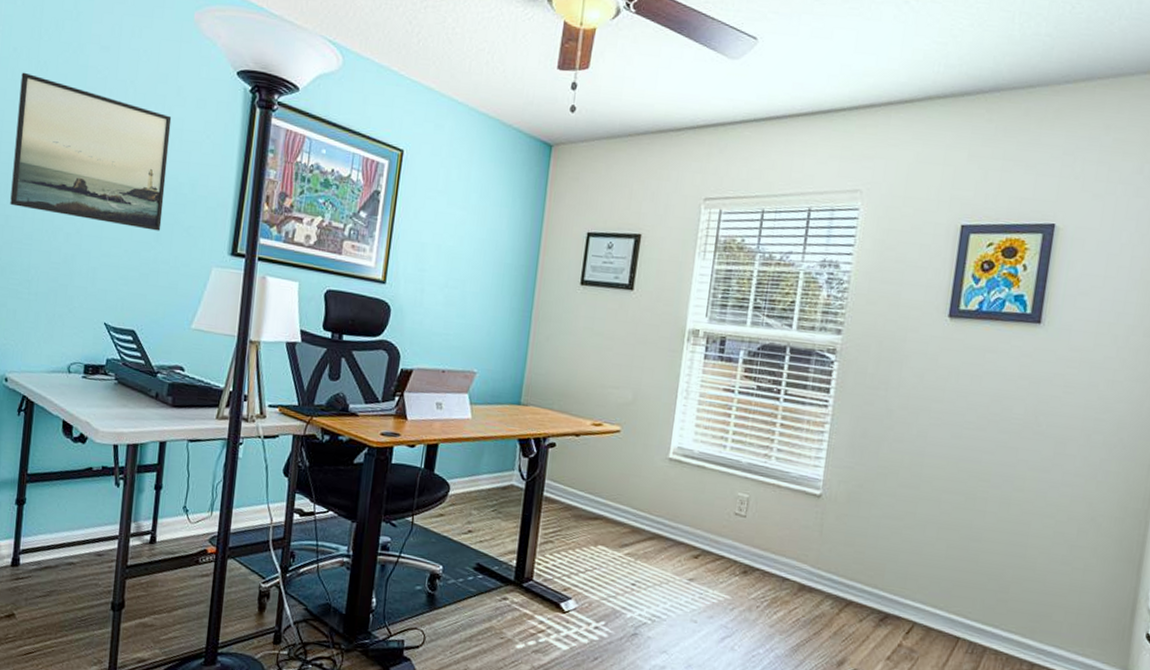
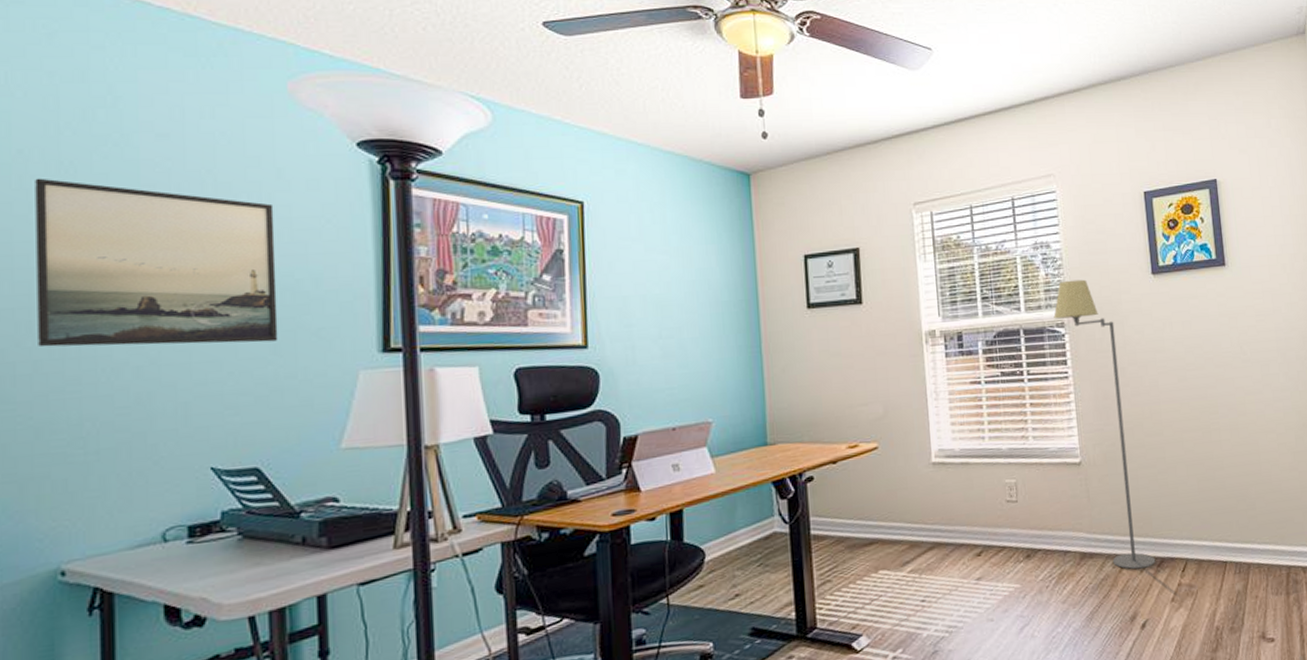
floor lamp: none [826,306,892,619] -> present [1053,279,1156,570]

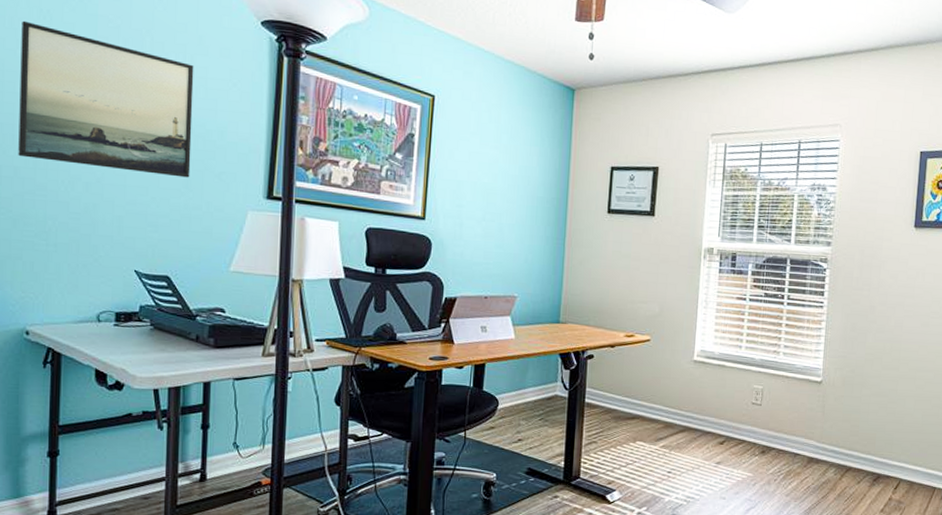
floor lamp: present [1053,279,1156,570] -> none [819,222,873,480]

